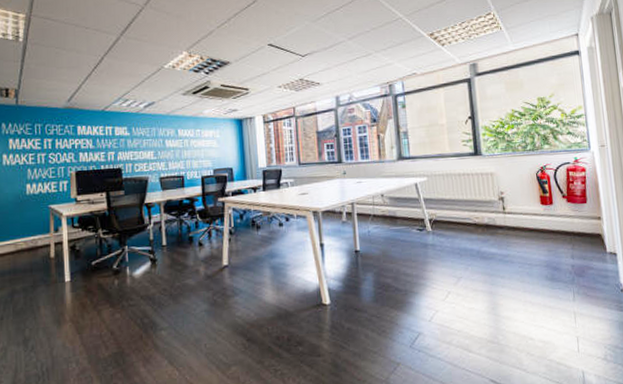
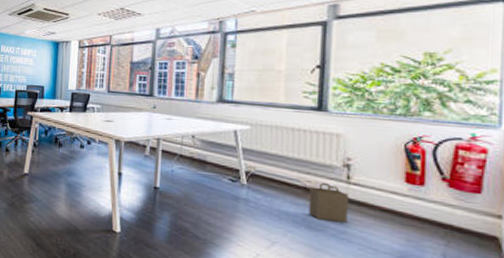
shopping bag: none [479,216,508,250] -> present [308,182,348,224]

